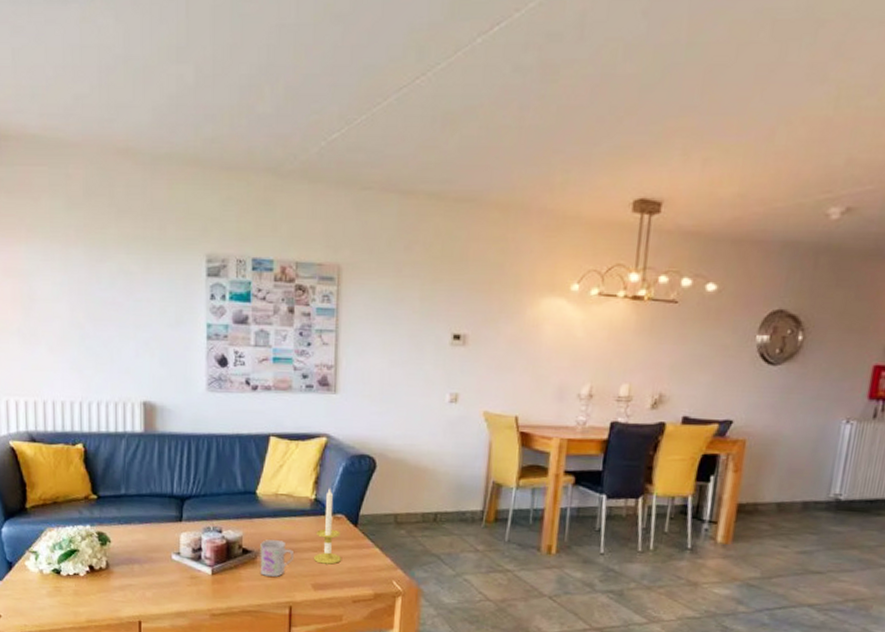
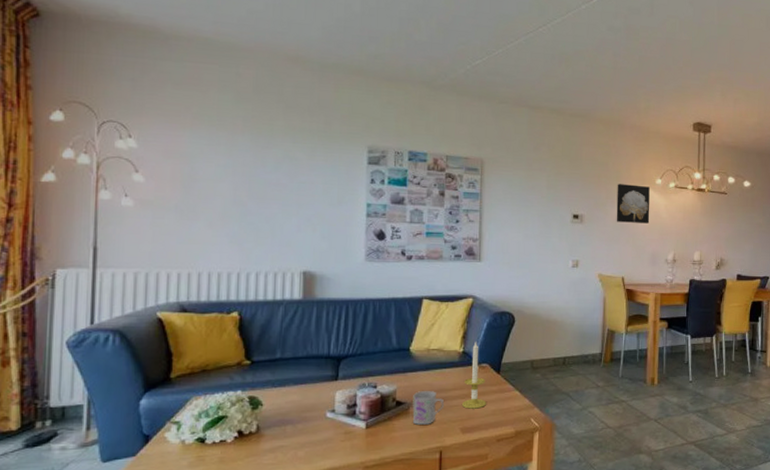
wall art: none [511,292,562,346] -> present [616,184,650,224]

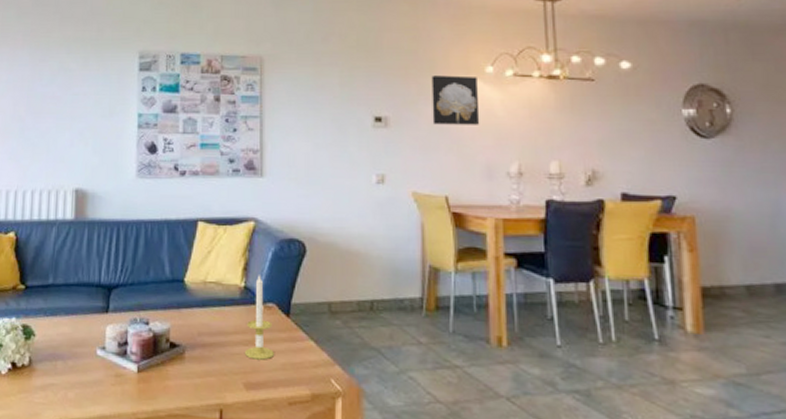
mug: present [412,391,444,425] -> none [188,332,223,375]

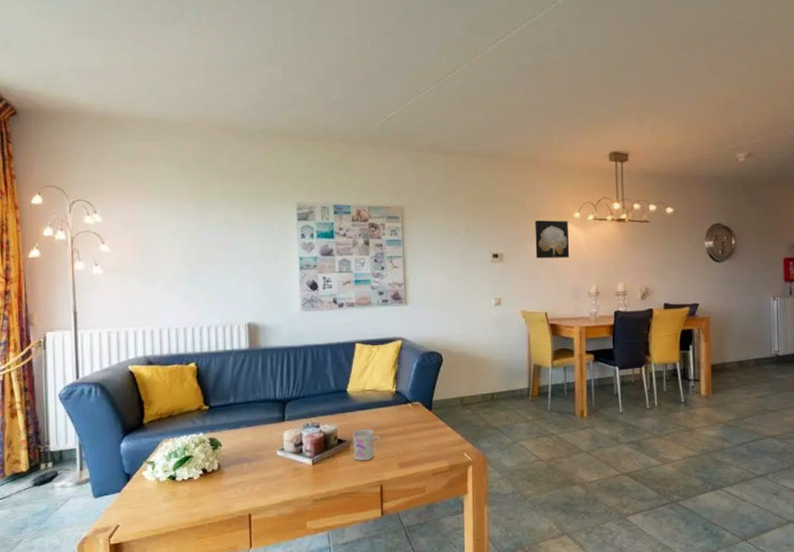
mug: none [188,332,223,375] -> present [353,429,381,461]
candle: present [245,275,275,360] -> none [398,381,422,445]

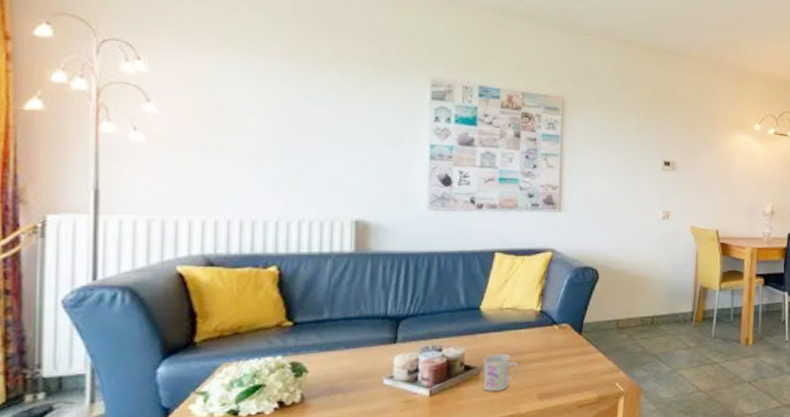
wall art: present [535,220,570,258] -> none [711,128,748,173]

